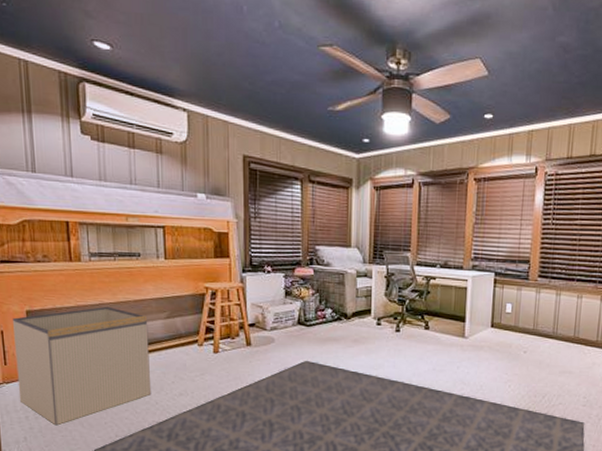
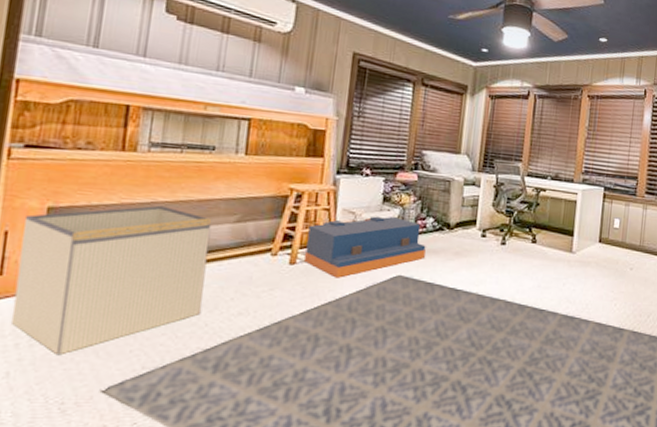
toy chest: none [225,309,327,364] -> present [305,216,426,278]

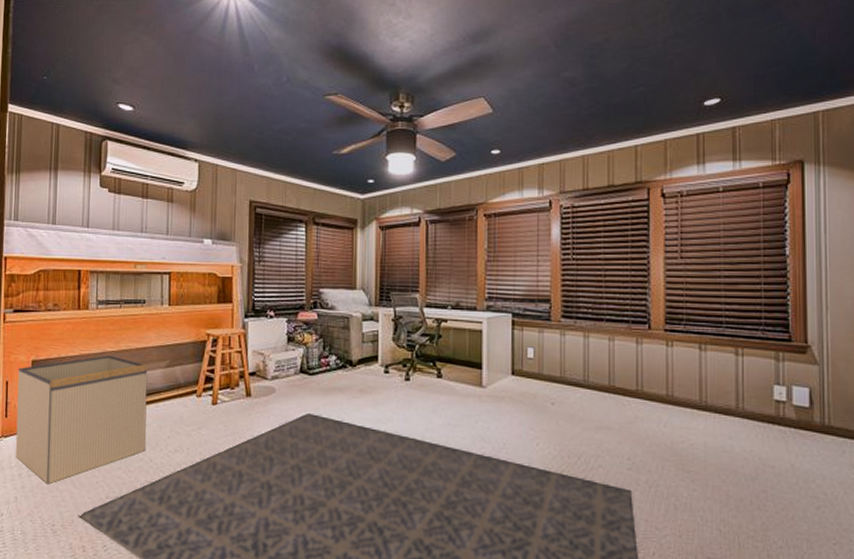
toy chest: present [305,216,426,278] -> none [224,356,331,417]

